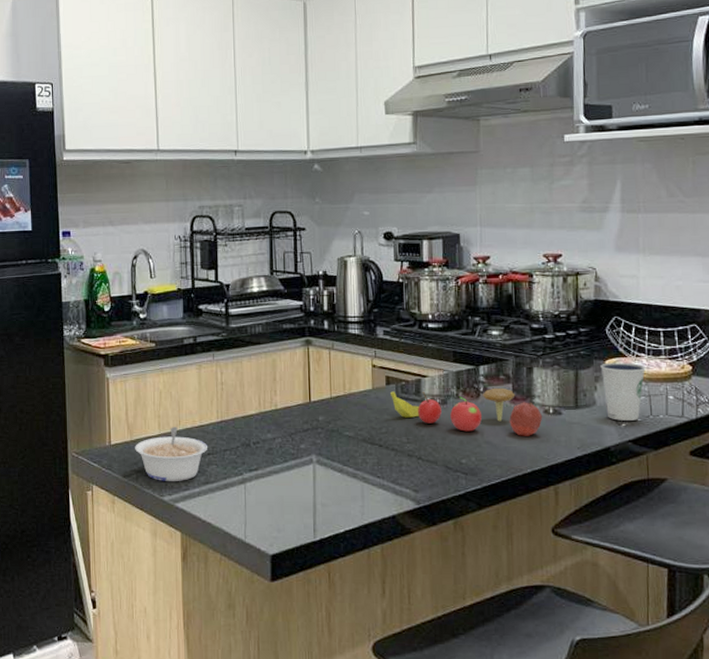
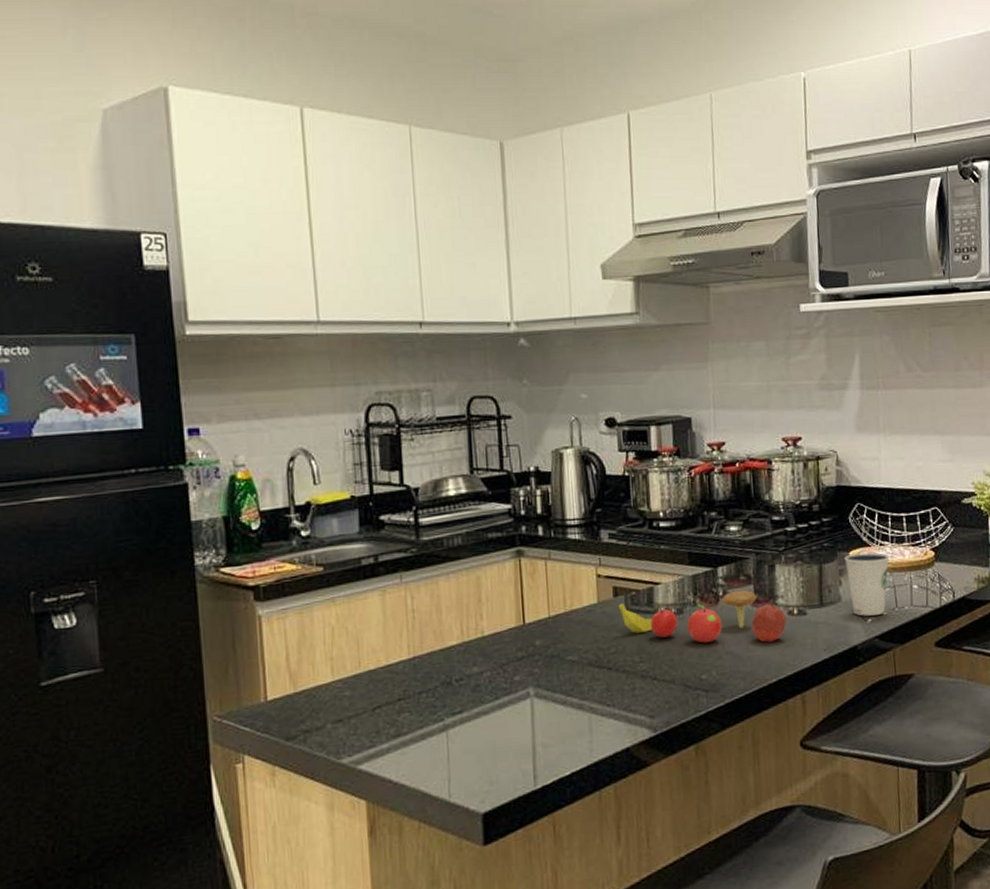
legume: present [135,427,207,482] -> none [300,670,397,740]

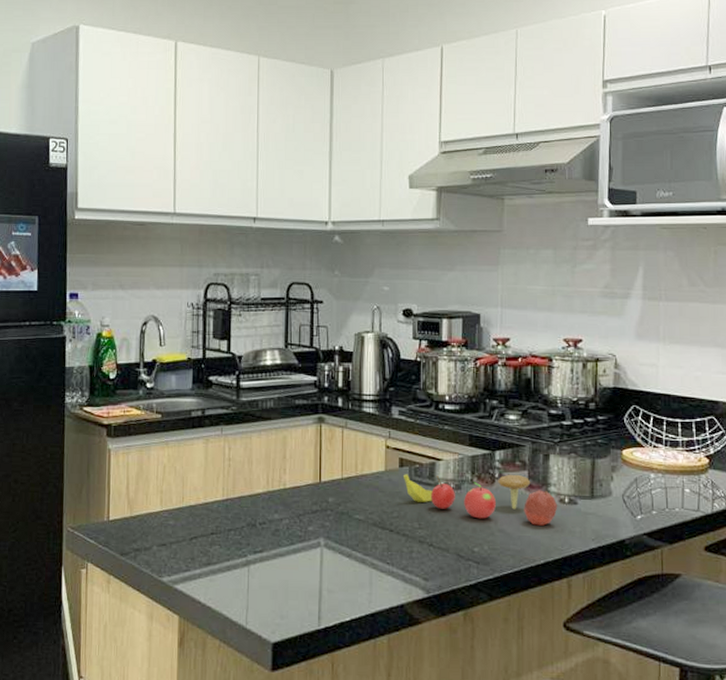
dixie cup: present [844,552,890,616] -> none [617,452,663,513]

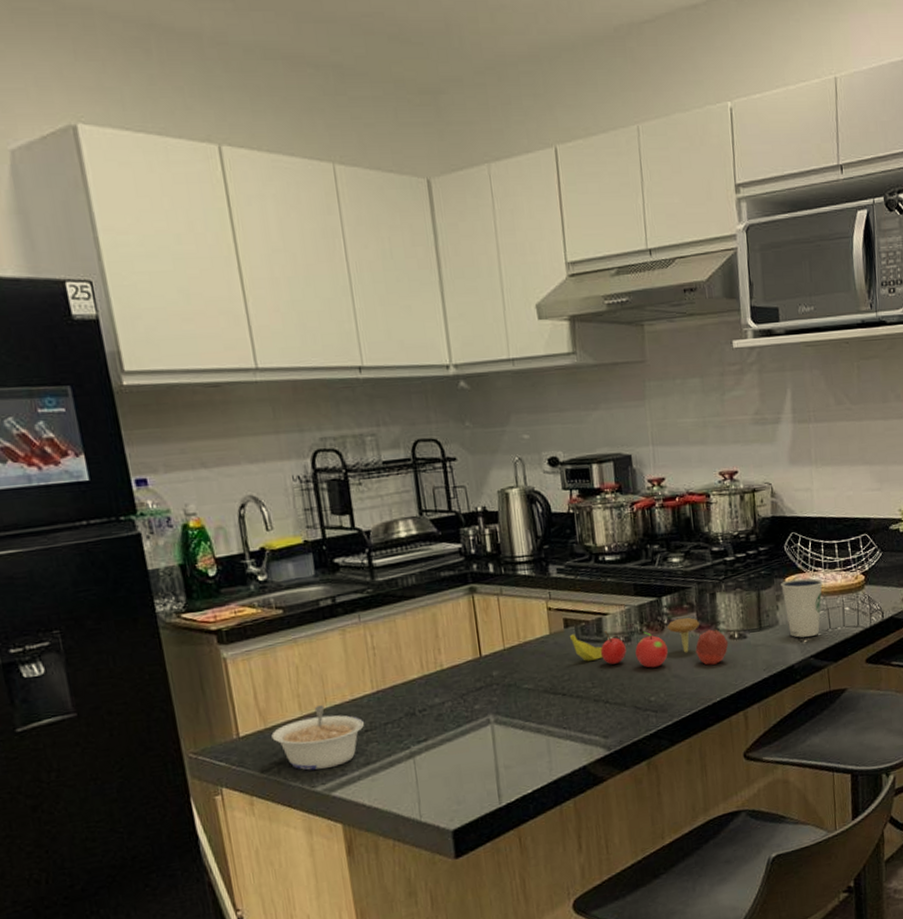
legume: none [134,503,211,562] -> present [271,705,364,770]
dixie cup: none [617,452,663,513] -> present [781,578,823,638]

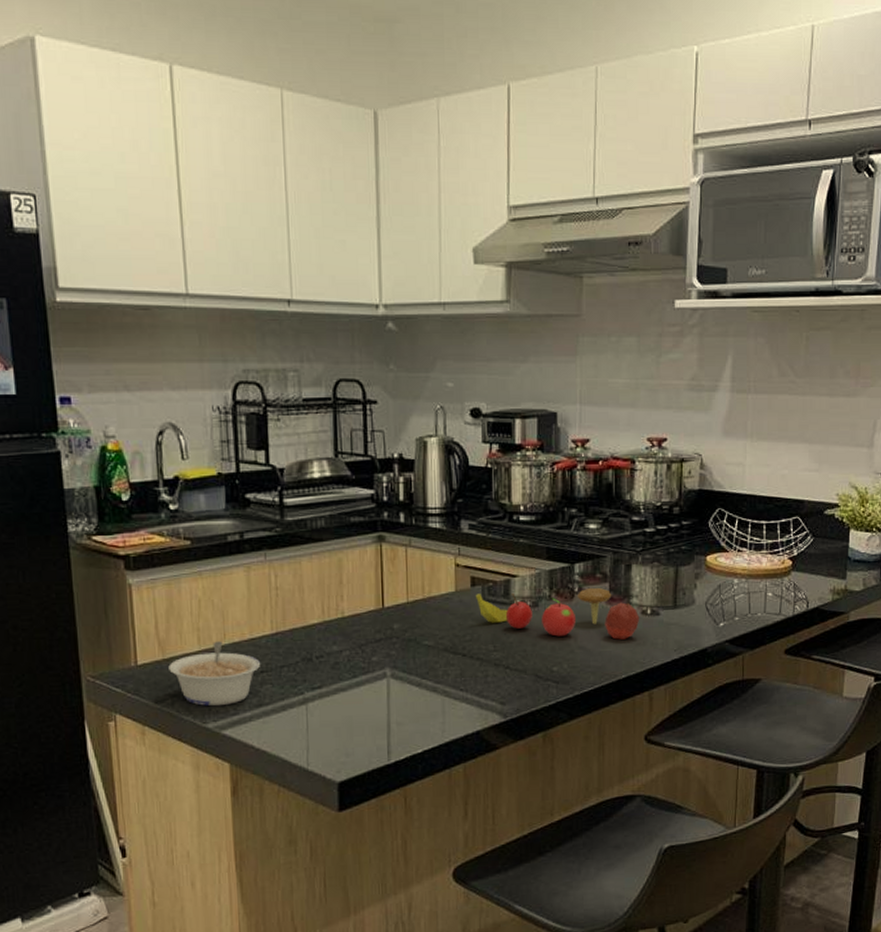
dixie cup: present [781,578,823,638] -> none [701,558,746,620]

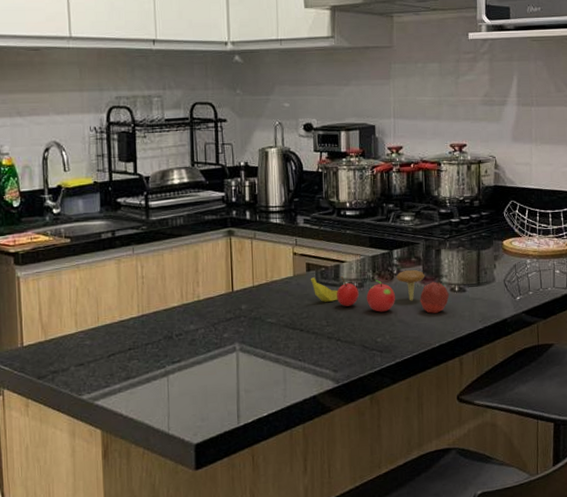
legume: present [169,641,260,707] -> none [50,324,128,380]

